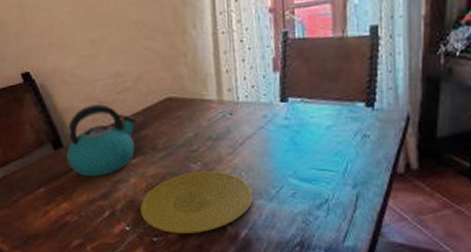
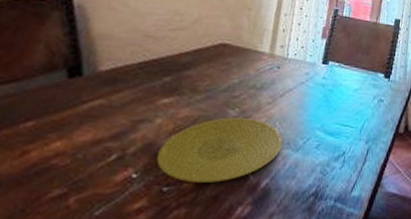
kettle: present [66,104,137,177] -> none [81,36,184,114]

